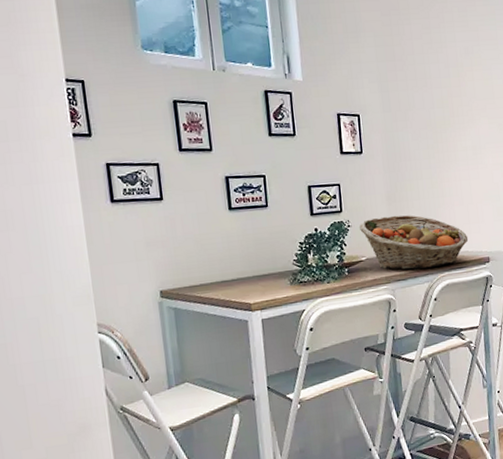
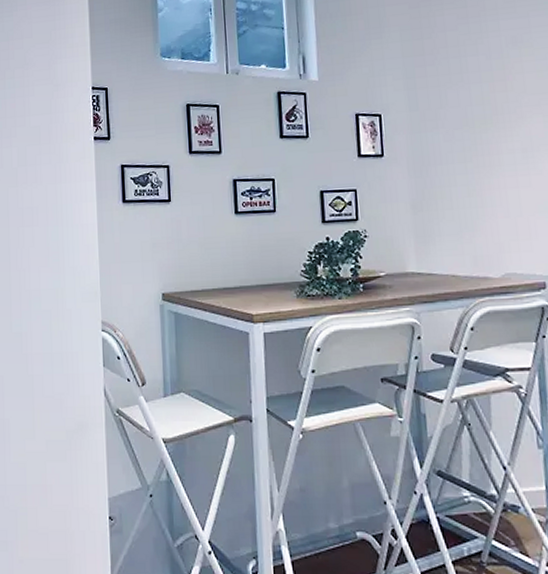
fruit basket: present [359,215,469,270] -> none [378,226,517,292]

